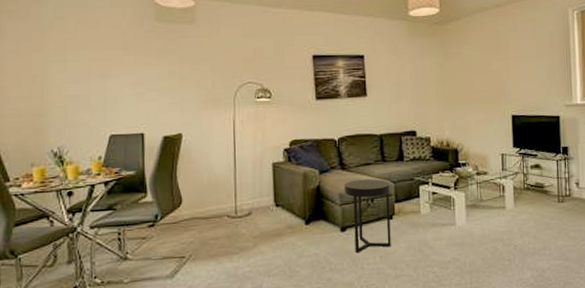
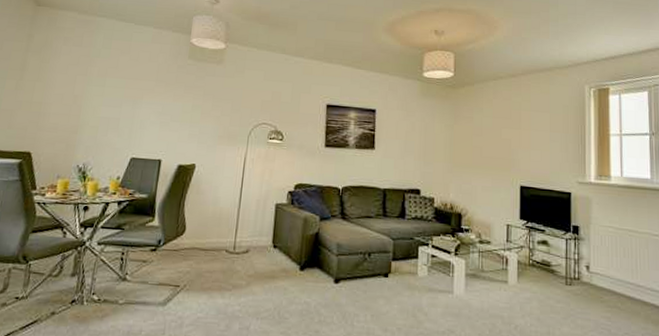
side table: present [343,179,391,253] -> none [342,231,389,308]

